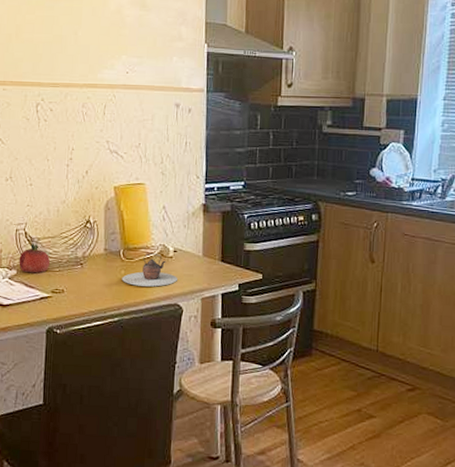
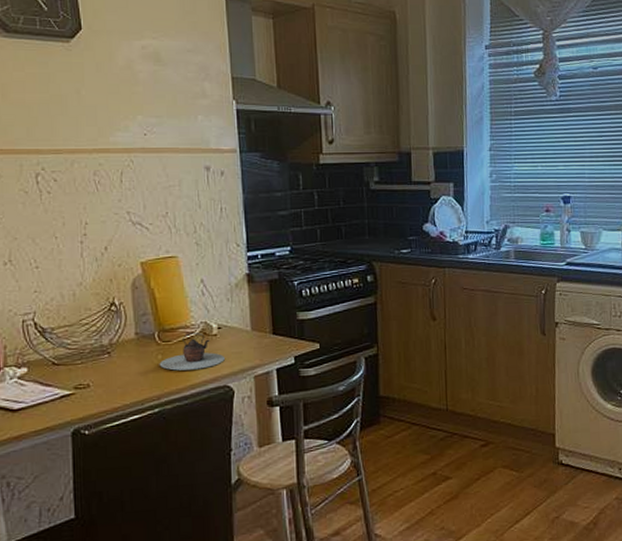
fruit: present [19,243,50,274] -> none [29,334,69,370]

